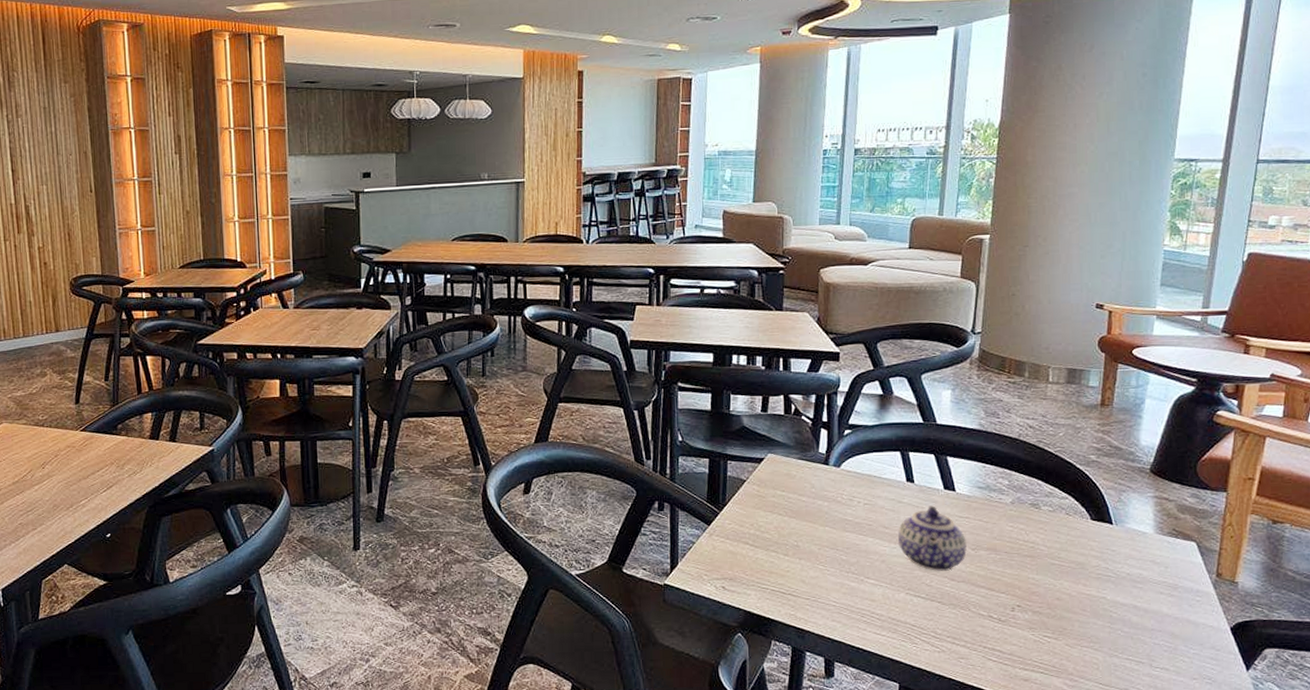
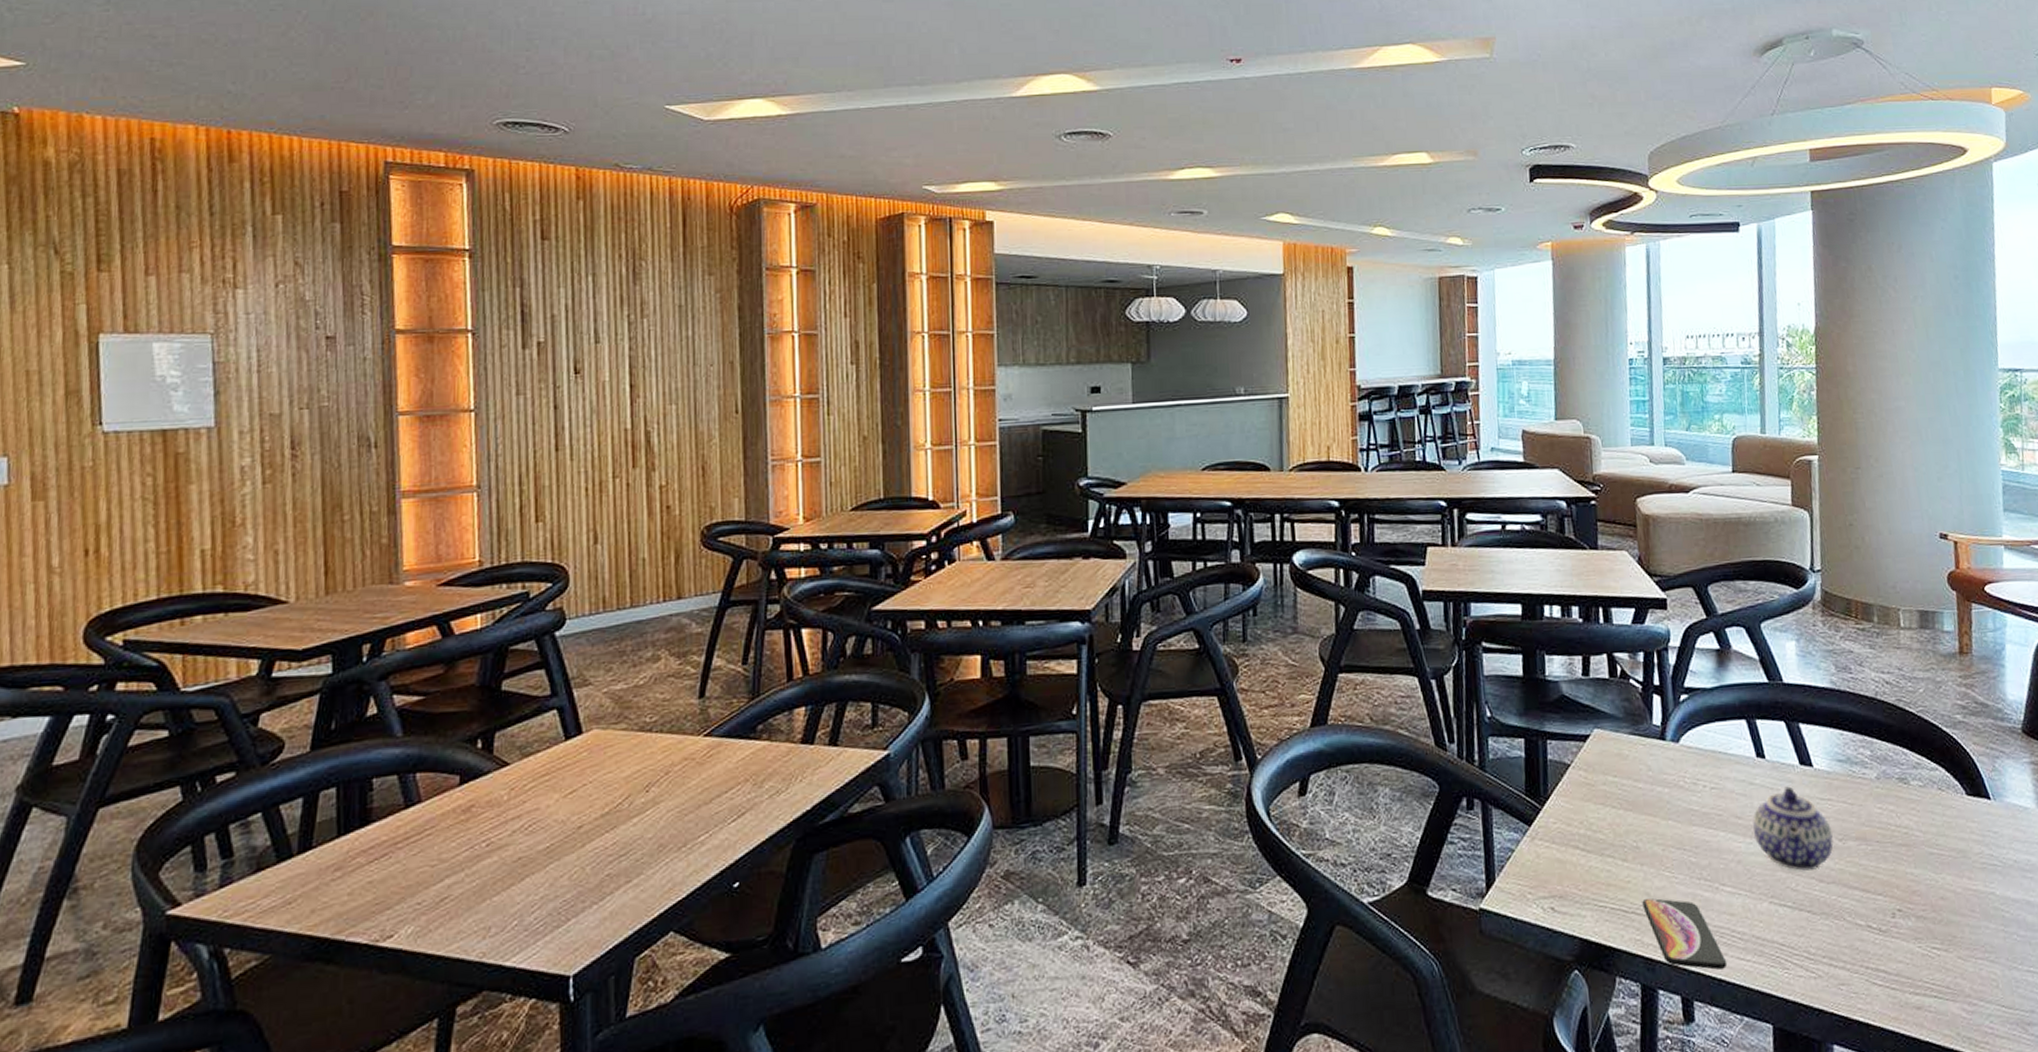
smartphone: none [798,584,866,640] -> present [1642,897,1728,970]

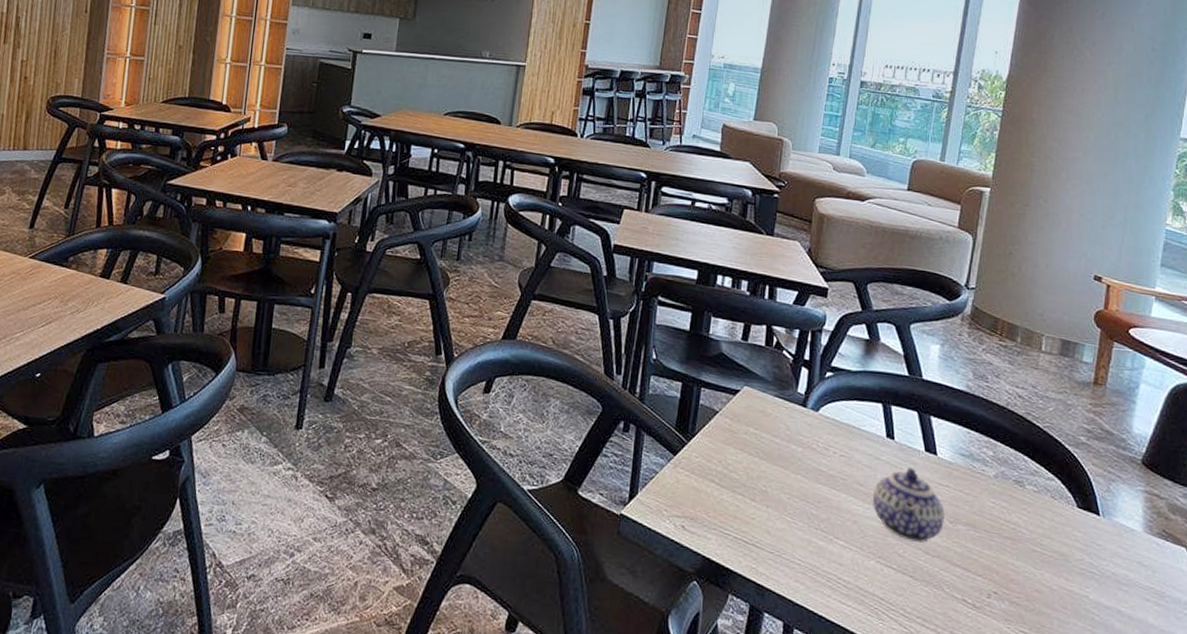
smartphone: present [1642,897,1728,970] -> none [762,535,830,608]

